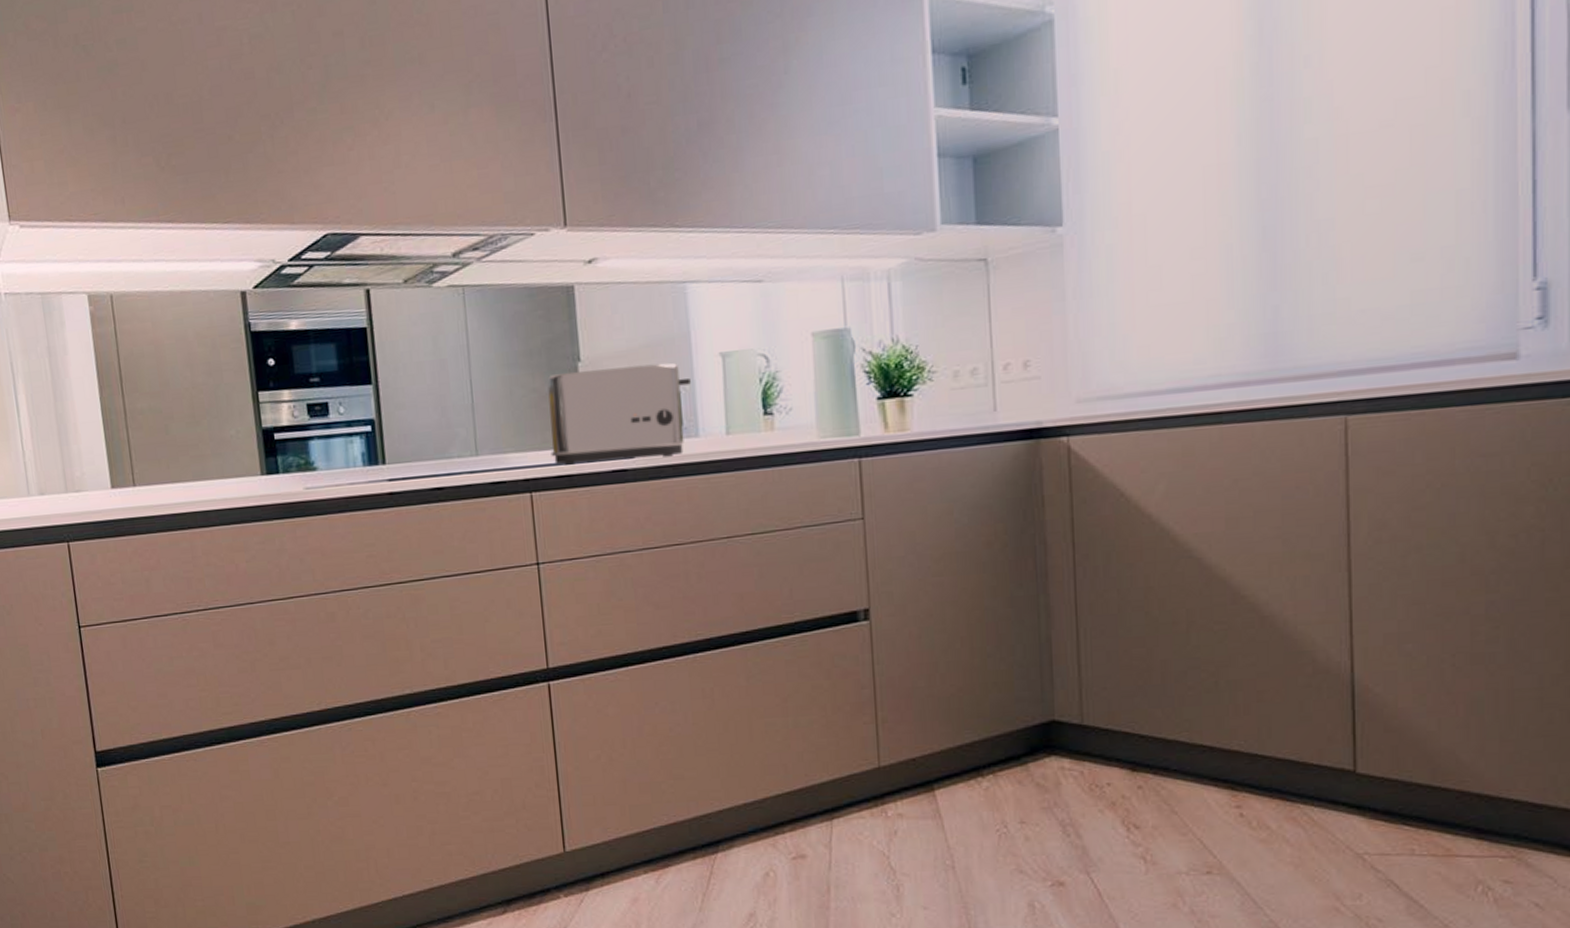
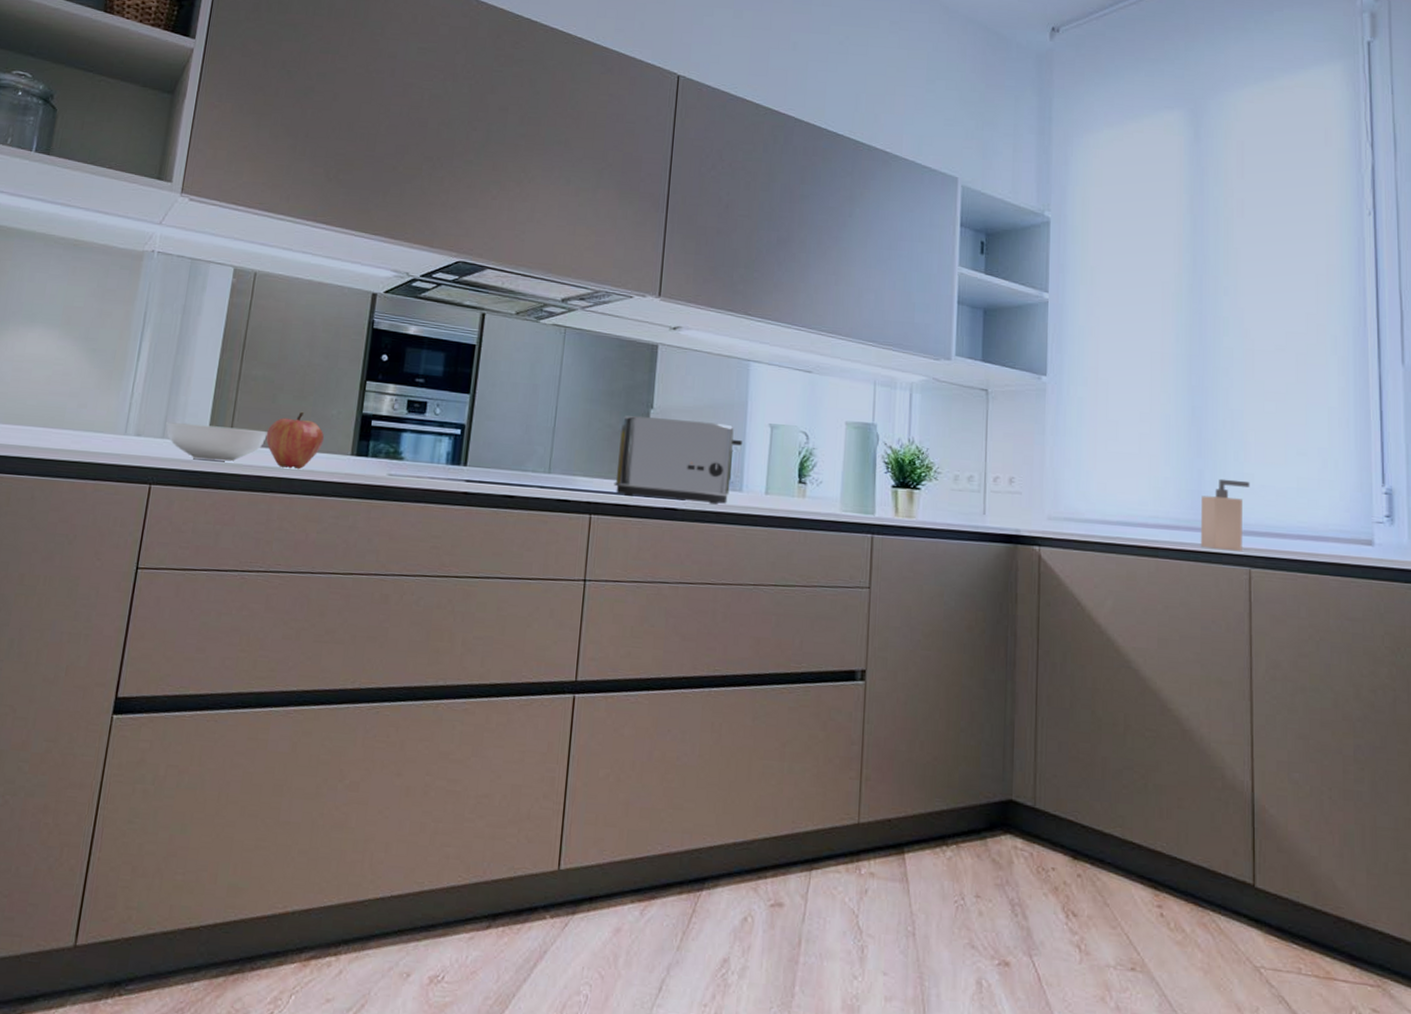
bowl: none [64,466,170,508] -> present [165,422,268,462]
fruit: none [168,438,230,502] -> present [265,411,325,470]
soap dispenser: none [1277,309,1345,402] -> present [1200,478,1250,552]

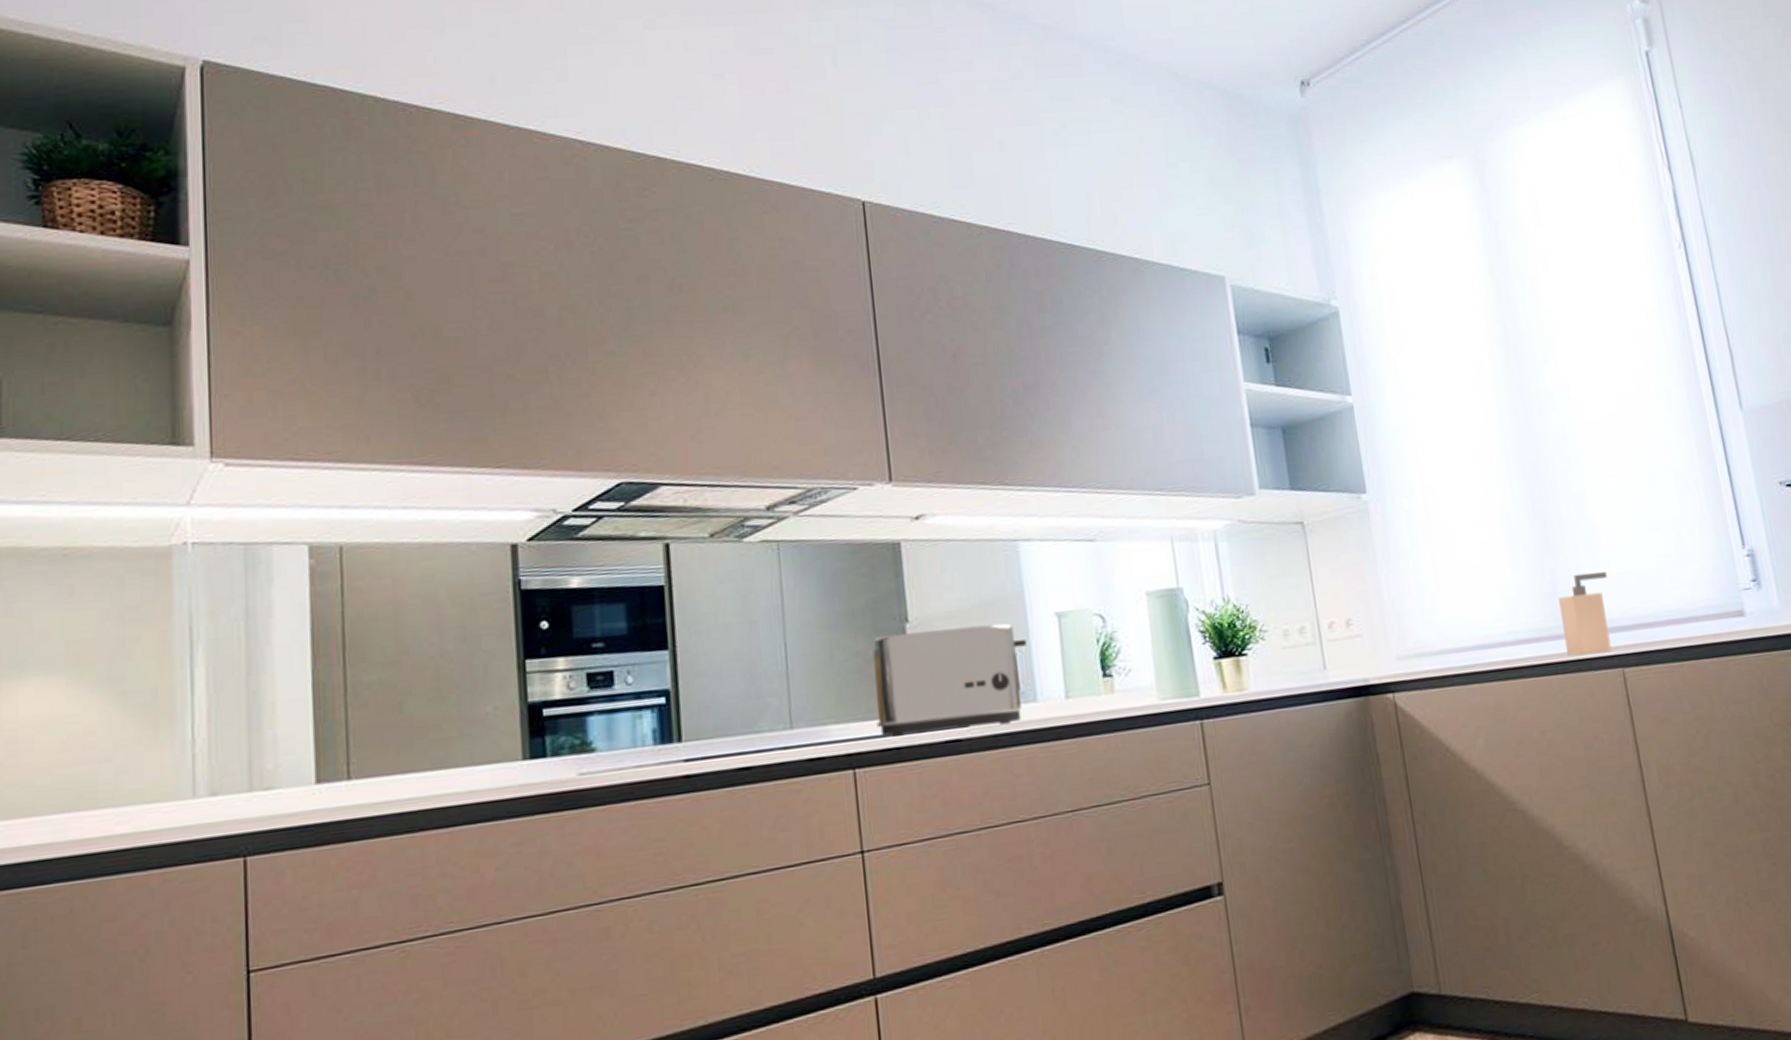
bowl: present [165,422,268,462] -> none [250,752,401,809]
fruit: present [265,411,325,470] -> none [398,716,482,797]

